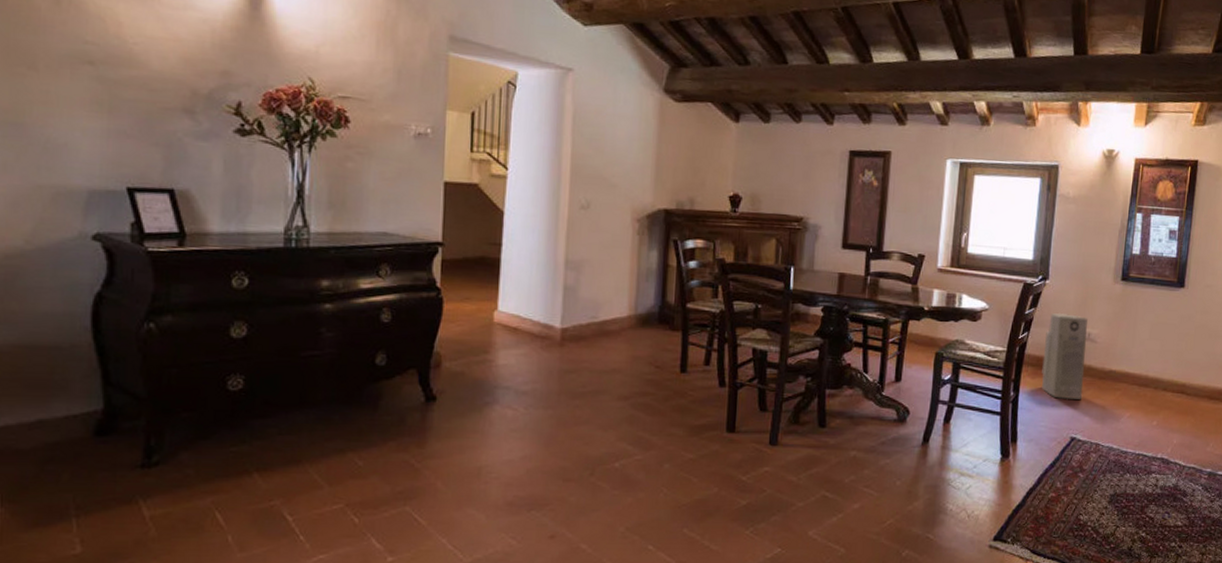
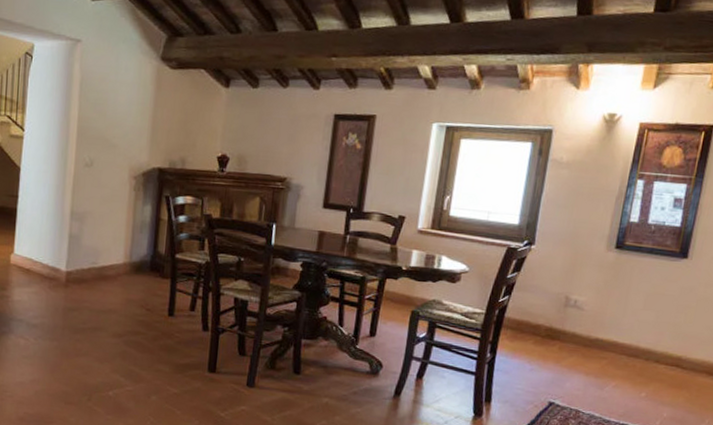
air purifier: present [1042,312,1088,400] -> none [521,278,575,365]

